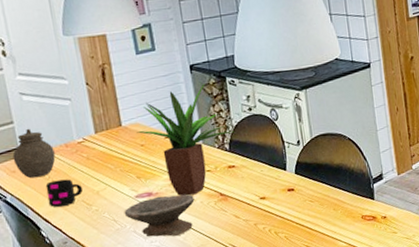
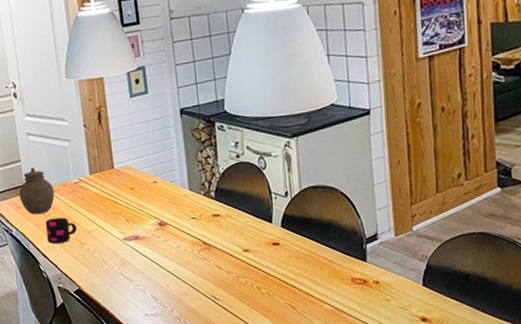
bowl: present [124,194,195,238] -> none [112,240,179,283]
potted plant: present [136,84,235,196] -> none [127,128,222,242]

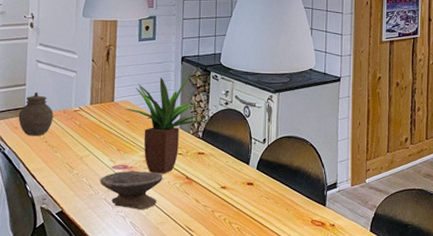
mug: present [45,217,77,244] -> none [38,141,70,165]
bowl: none [112,240,179,283] -> present [99,170,163,211]
potted plant: none [127,128,222,242] -> present [125,75,210,174]

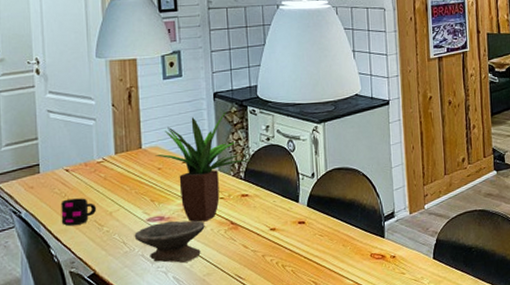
jar: present [18,91,53,136] -> none [33,145,74,195]
mug: none [38,141,70,165] -> present [60,198,97,226]

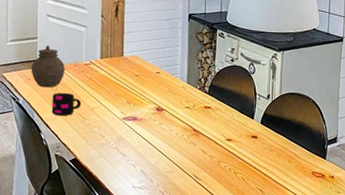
jar: none [33,145,74,195] -> present [31,45,65,88]
bowl: present [134,220,205,264] -> none [111,122,171,160]
potted plant: present [155,111,251,222] -> none [134,32,216,126]

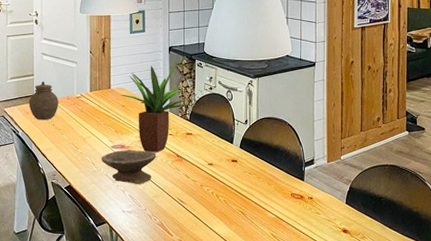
mug: present [51,93,82,116] -> none [47,125,74,146]
bowl: none [111,122,171,160] -> present [101,149,156,185]
potted plant: none [134,32,216,126] -> present [121,63,196,153]

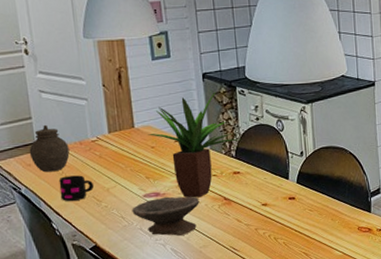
mug: none [47,125,74,146] -> present [58,175,94,201]

